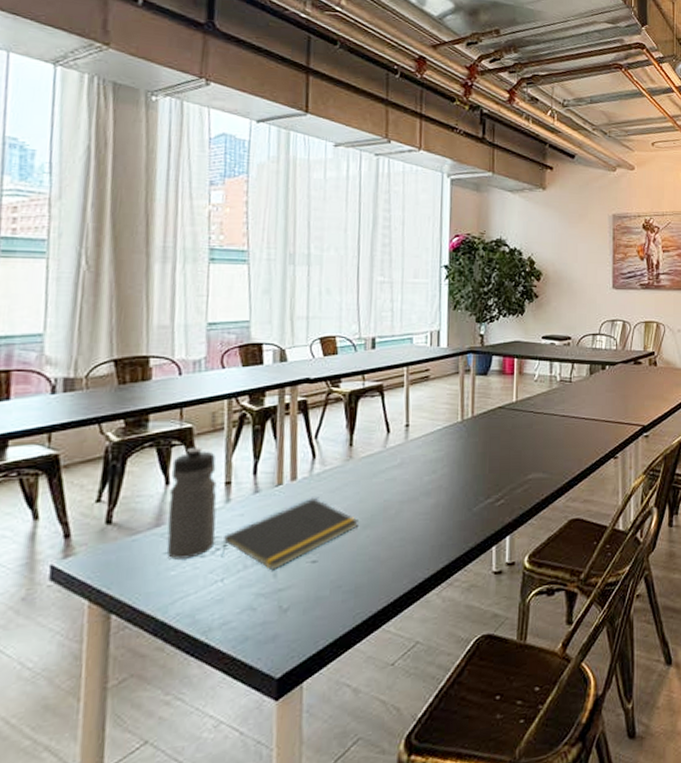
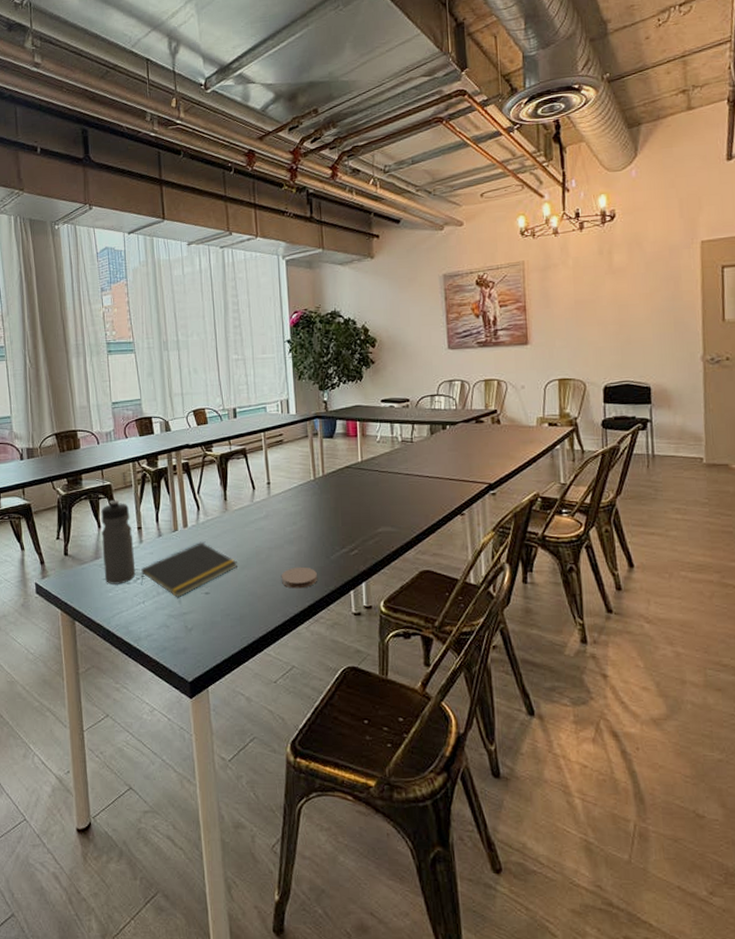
coaster: none [412,522,455,549] -> present [281,566,317,589]

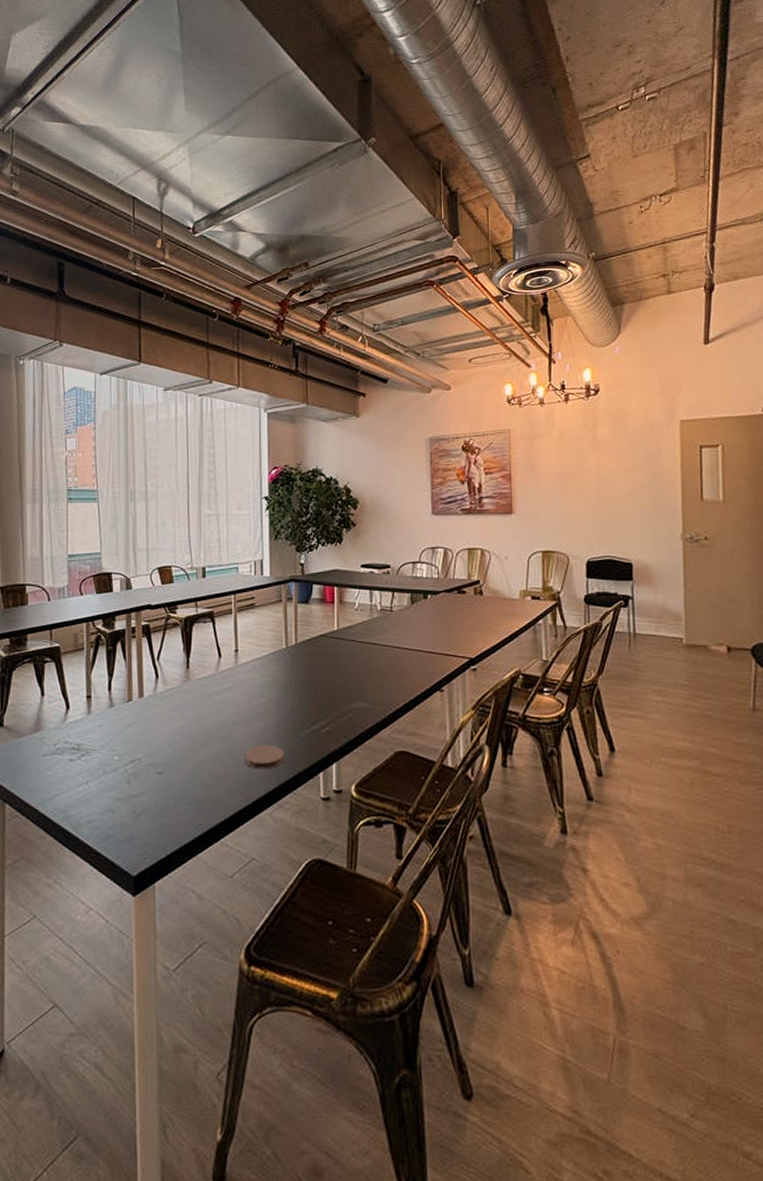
water bottle: present [101,499,136,584] -> none [44,664,81,761]
notepad: present [141,541,237,598] -> none [85,714,197,778]

